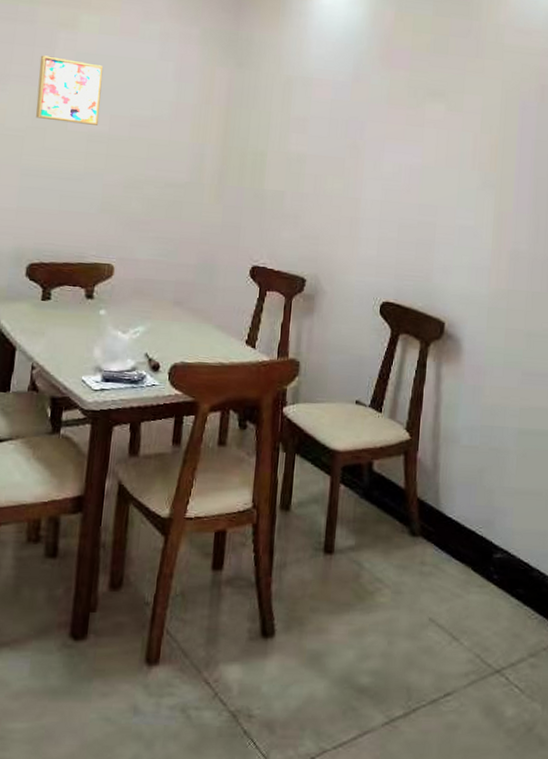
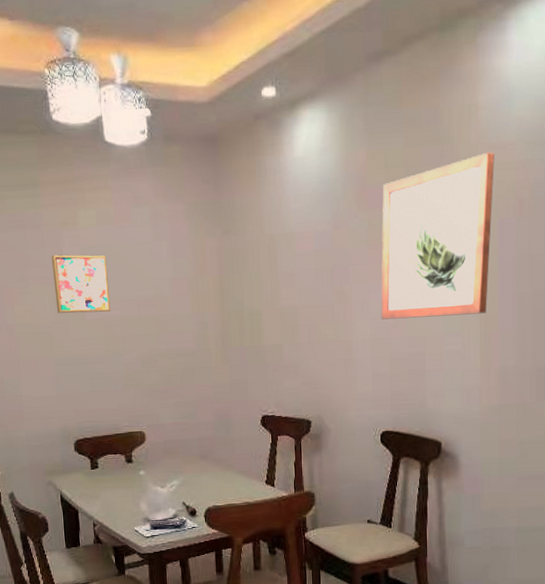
wall art: none [393,35,521,193] -> present [380,152,495,320]

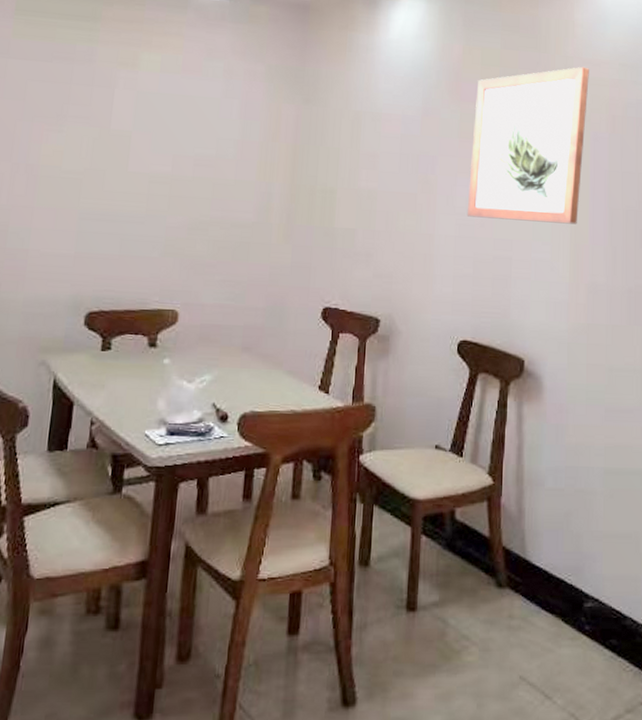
wall art: present [51,254,111,313] -> none [94,95,166,166]

